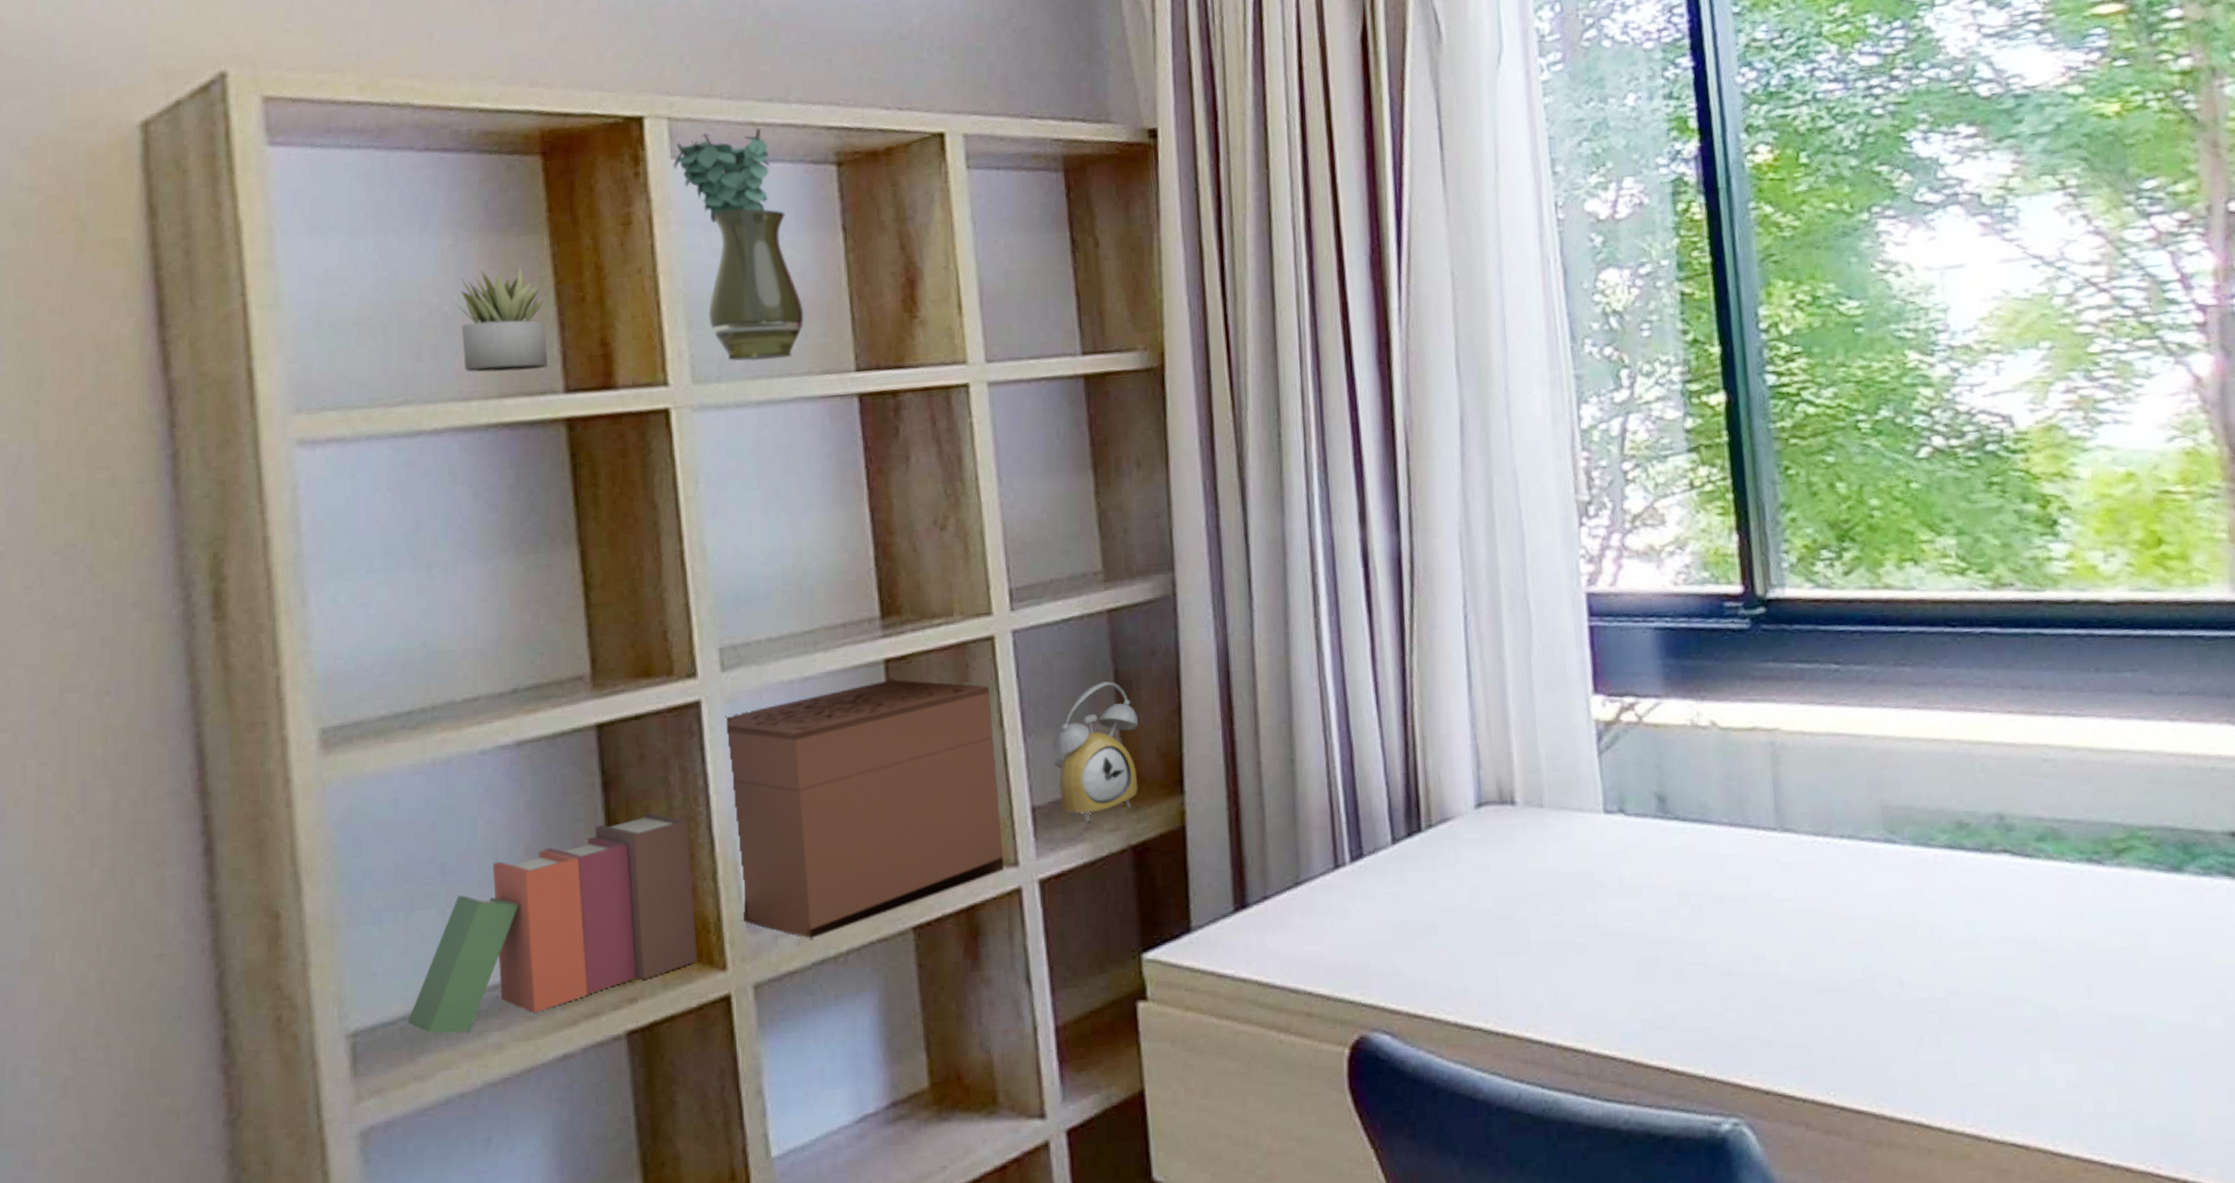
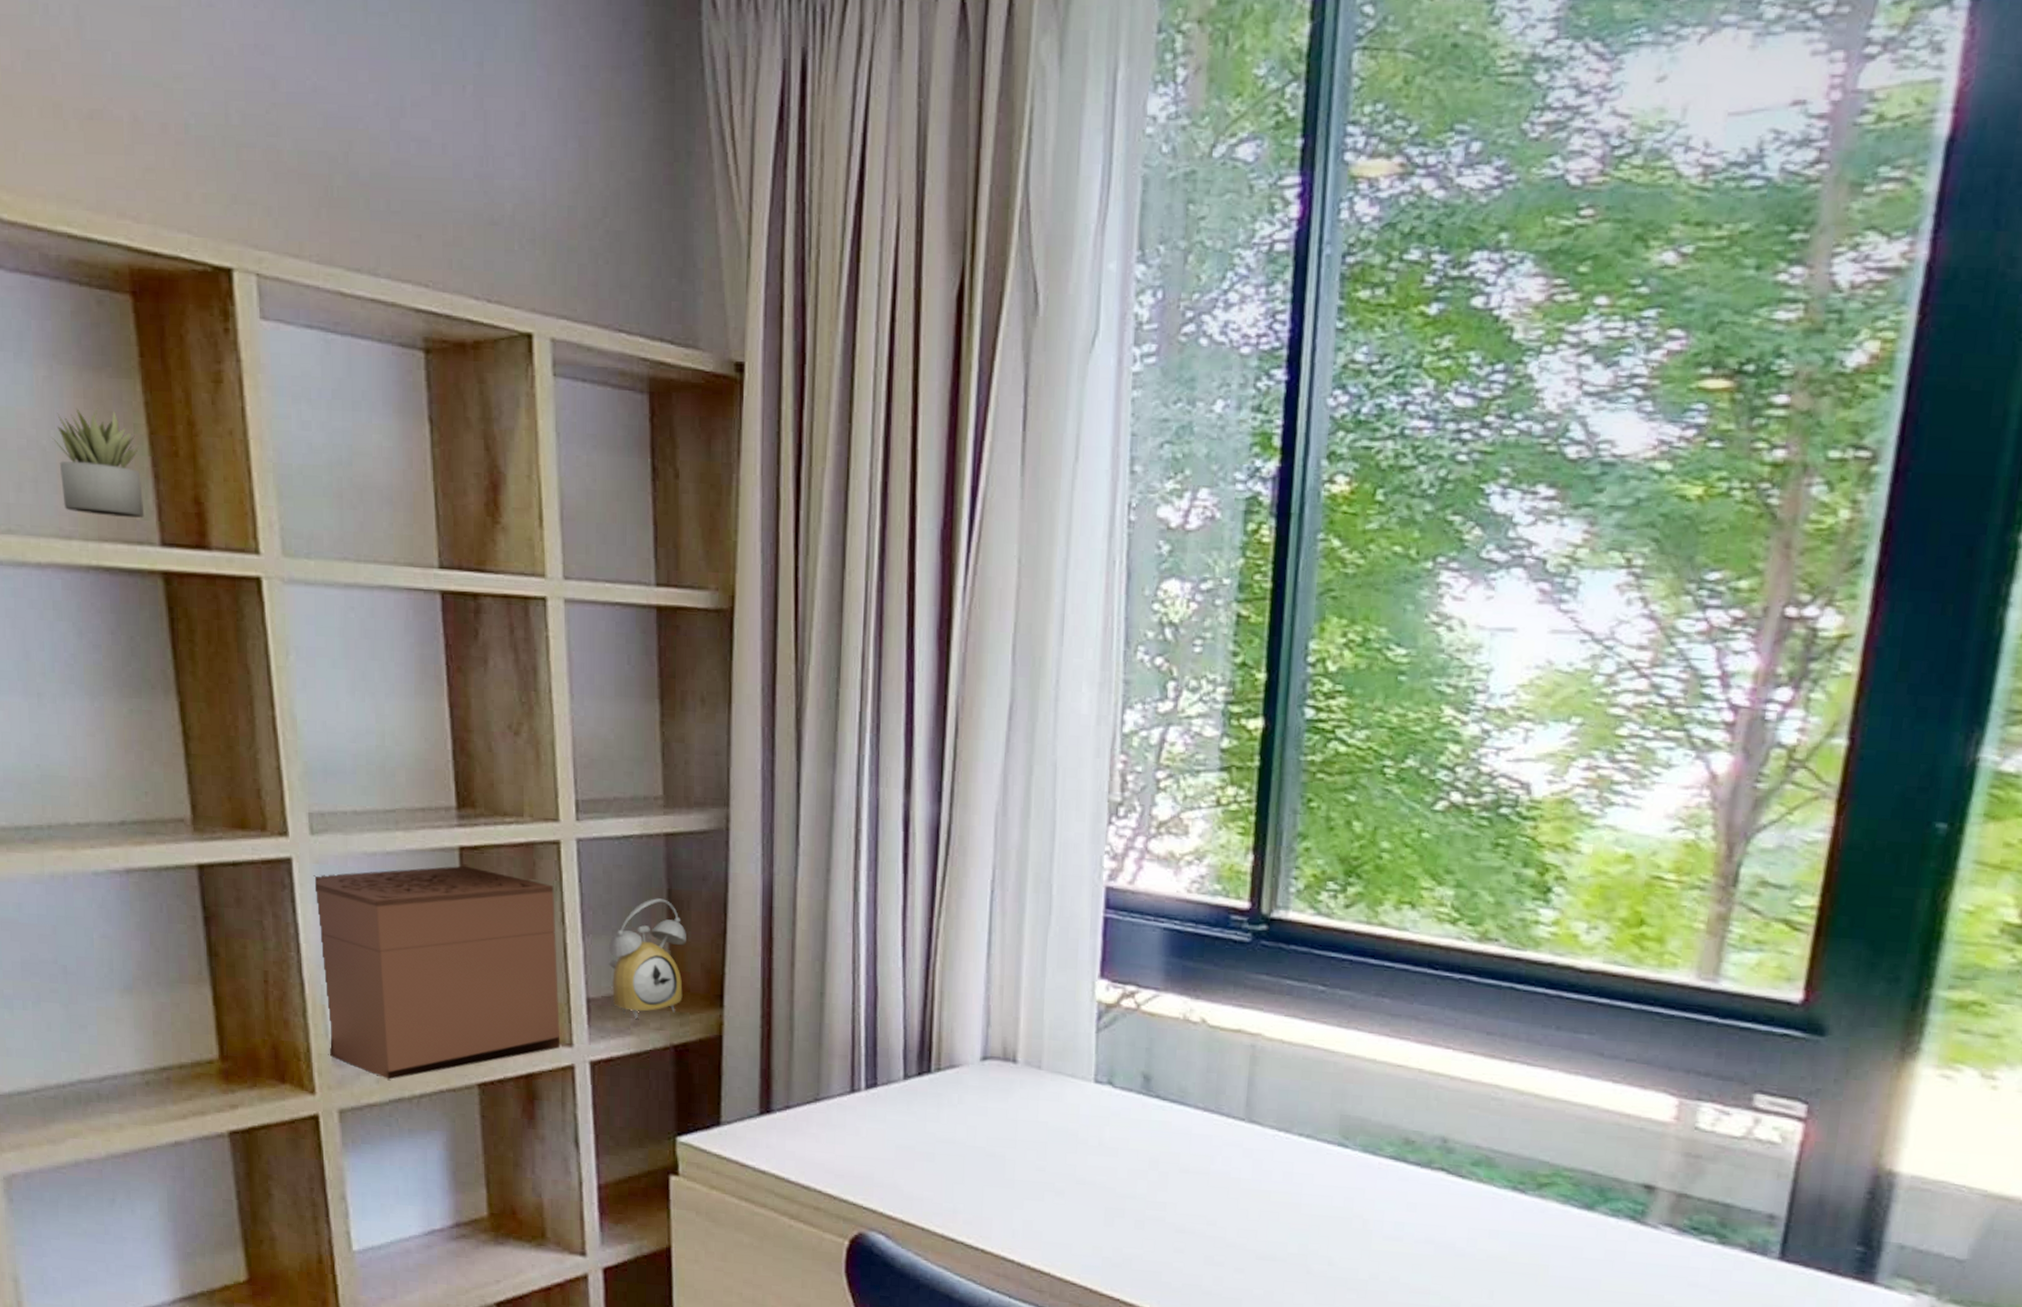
books: present [407,813,697,1033] -> none [39,950,289,1111]
vase: present [673,128,804,362] -> none [262,296,391,545]

